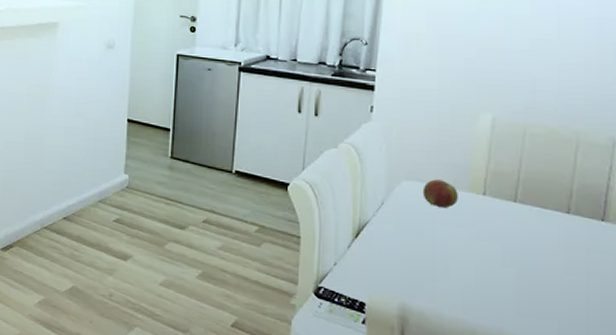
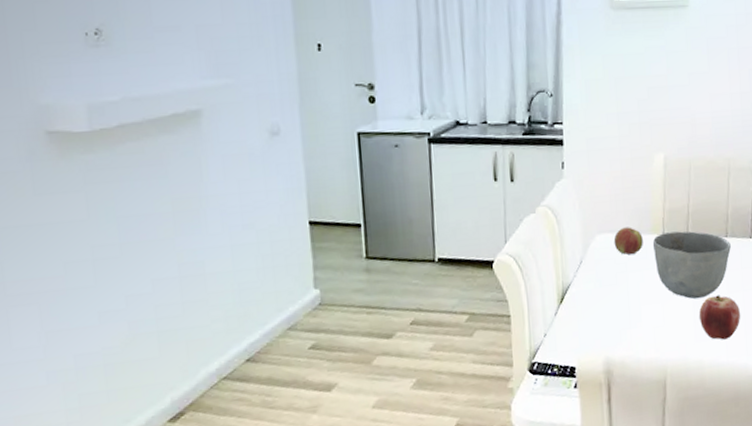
bowl: none [469,193,573,272] -> present [652,231,731,299]
apple: none [523,272,582,324] -> present [699,295,741,340]

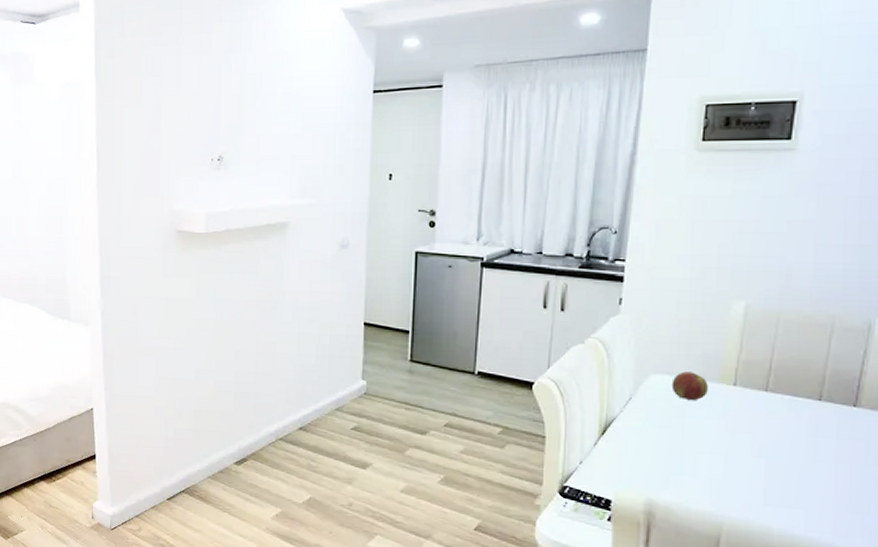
bowl: present [652,231,731,299] -> none [719,384,825,461]
apple: present [699,295,741,340] -> none [771,461,831,511]

